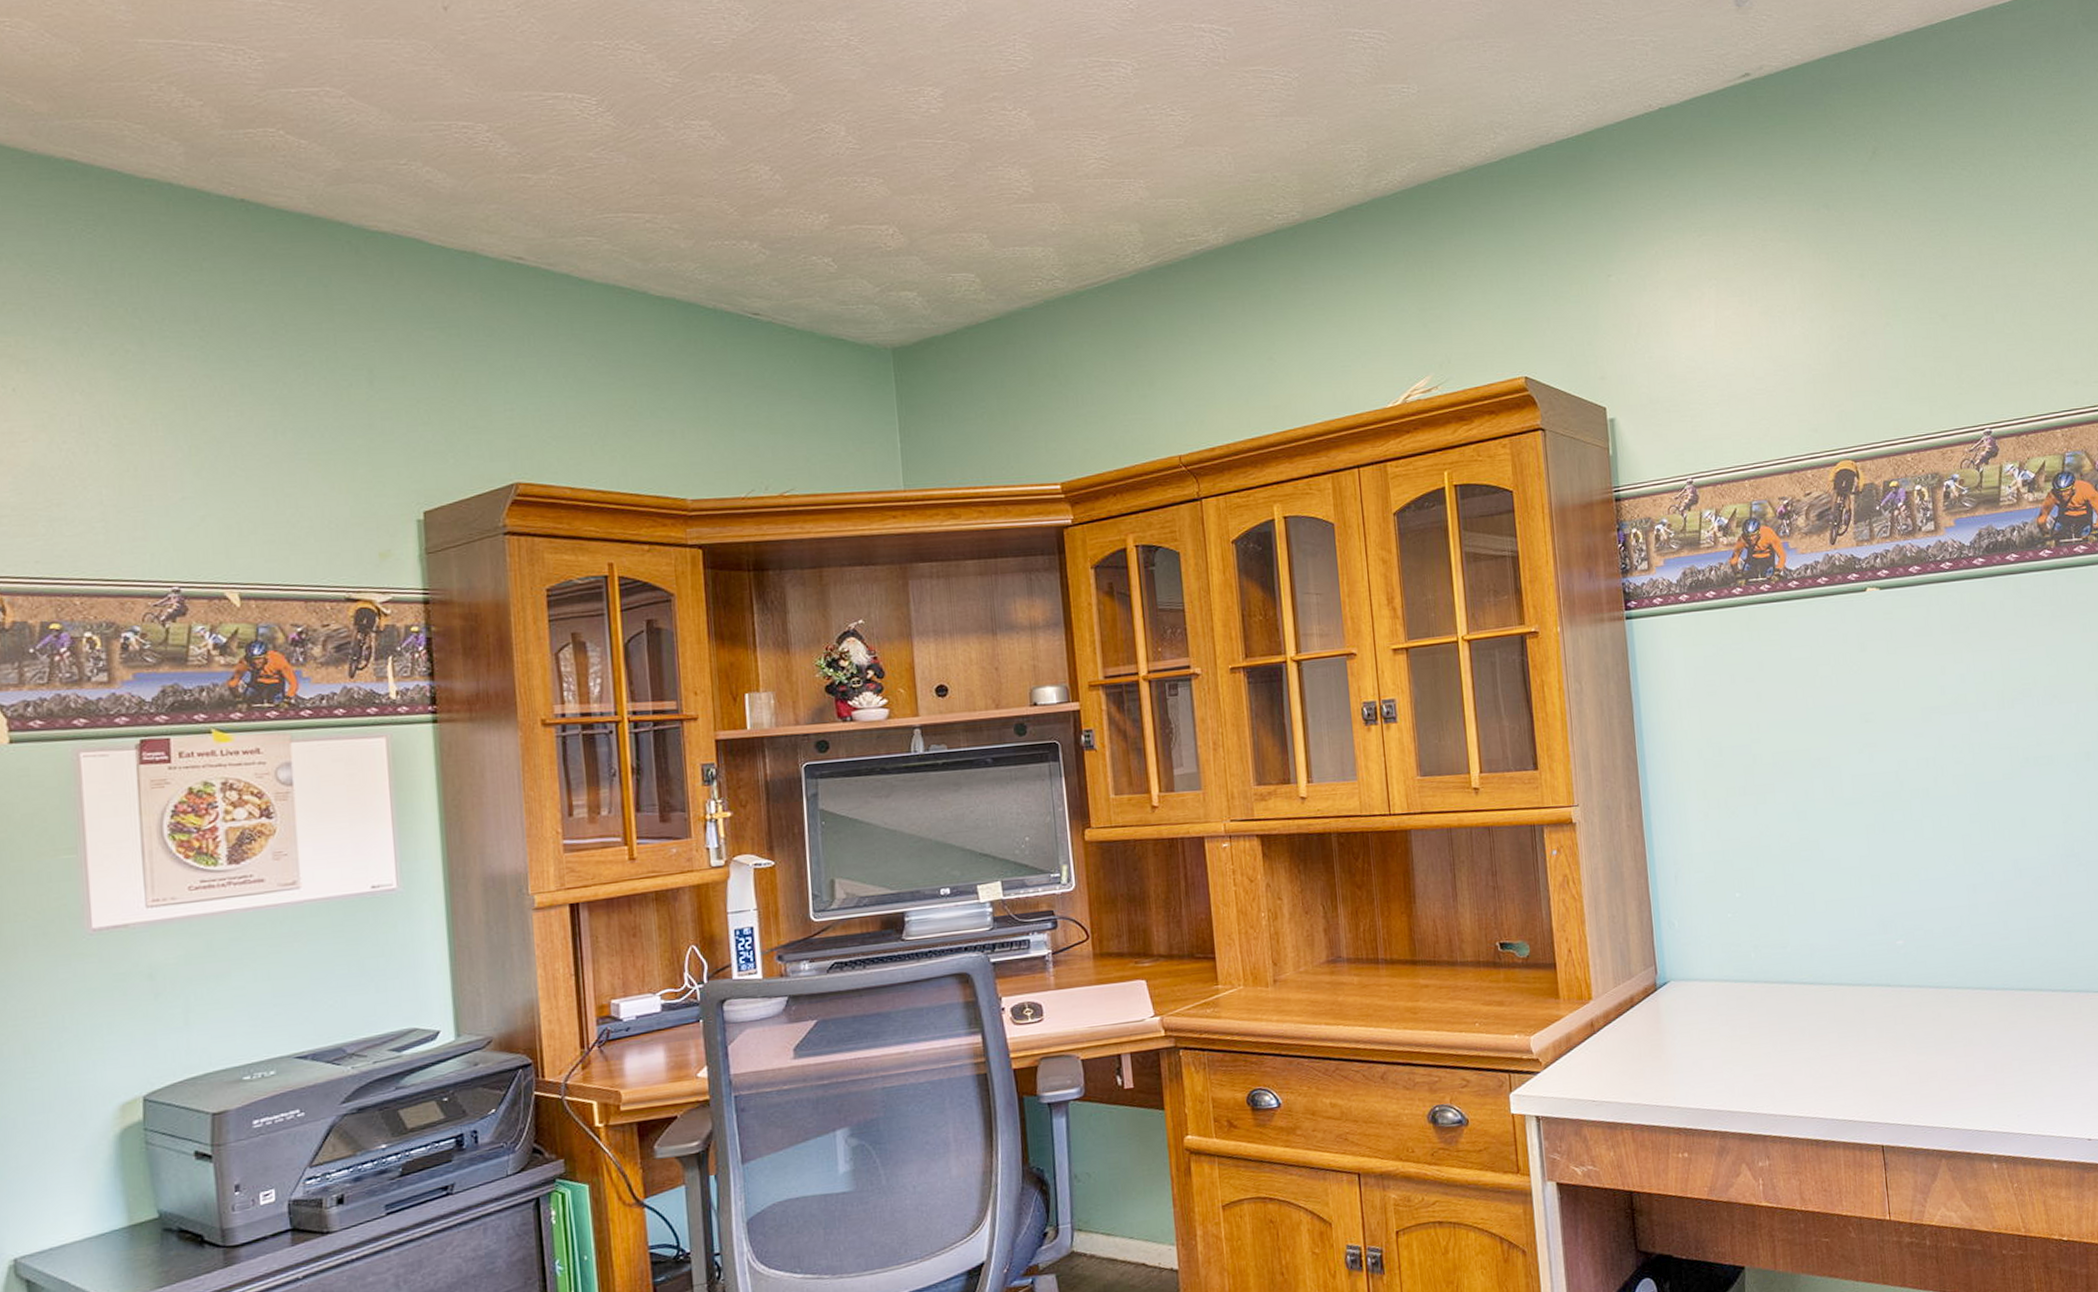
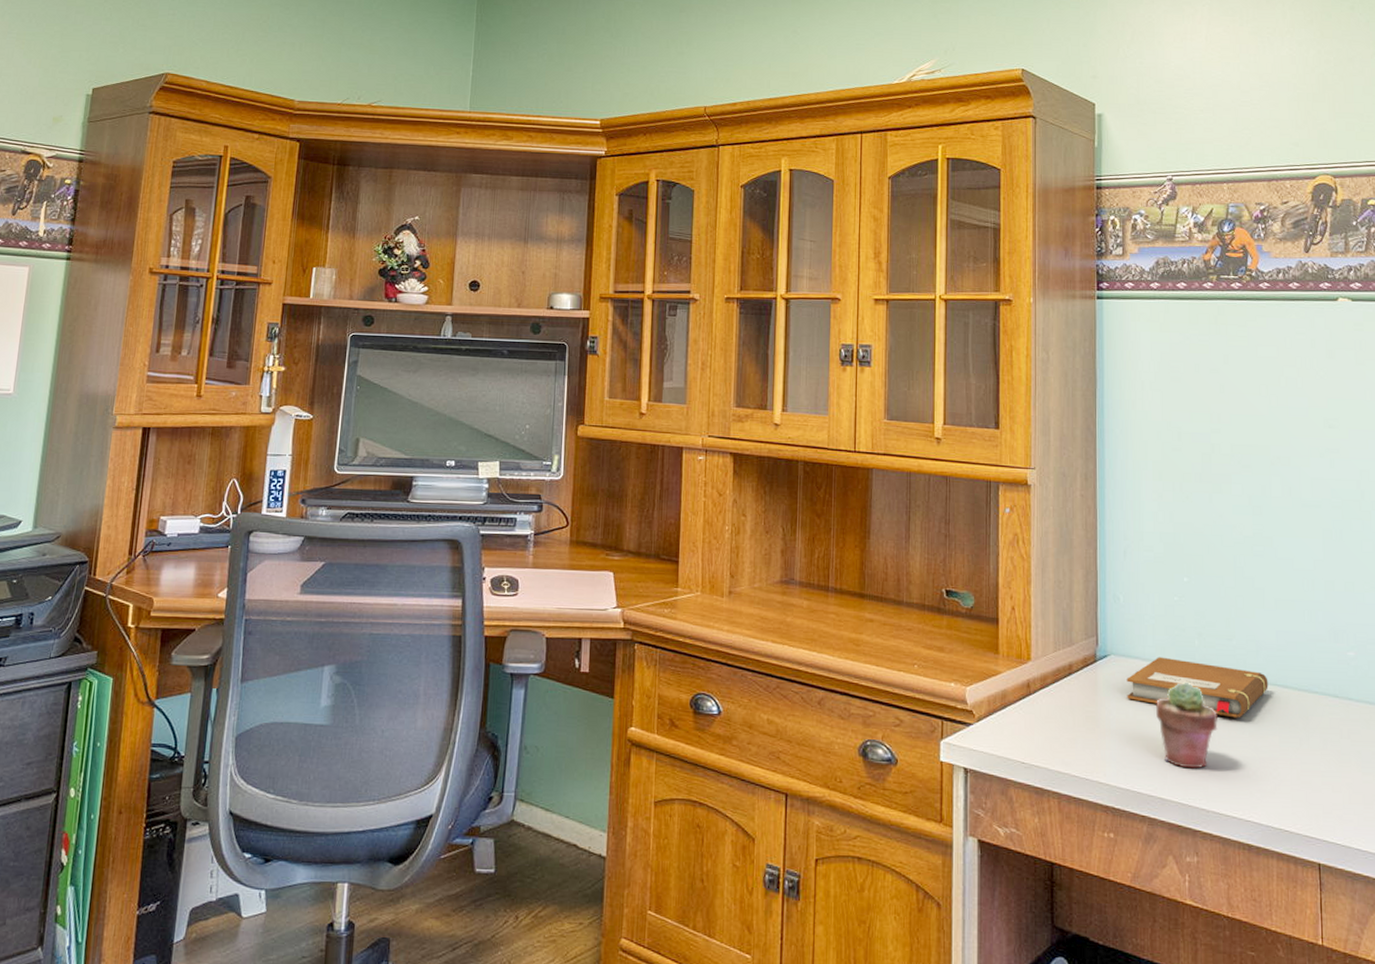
notebook: none [1688,974,1825,1023] -> present [1127,656,1269,718]
potted succulent: none [1718,996,1779,1079] -> present [1156,683,1219,769]

